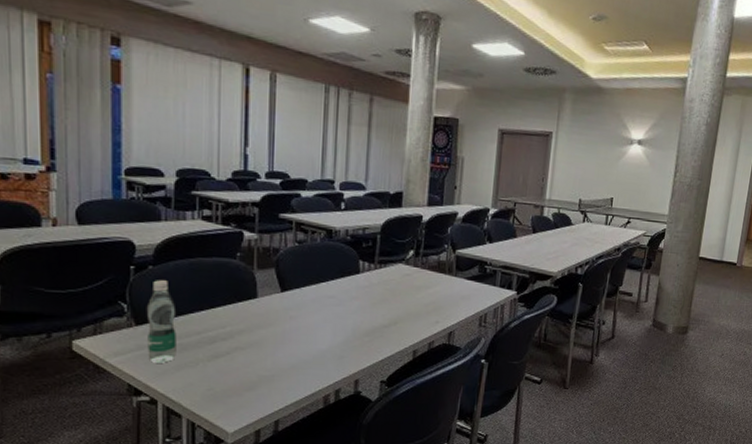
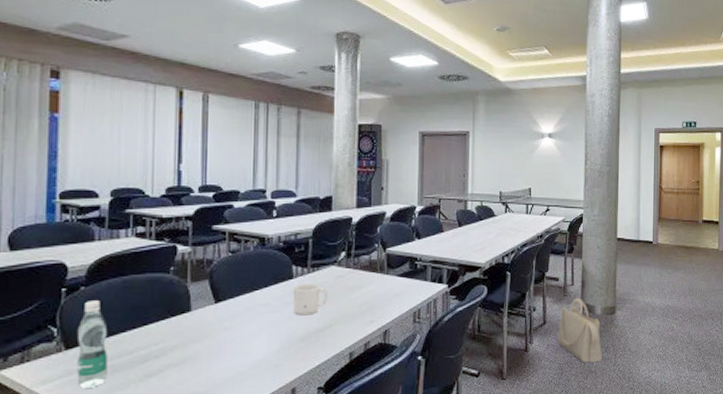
mug: none [358,279,394,311] -> present [293,283,327,316]
handbag: none [624,314,670,380] -> present [557,297,602,363]

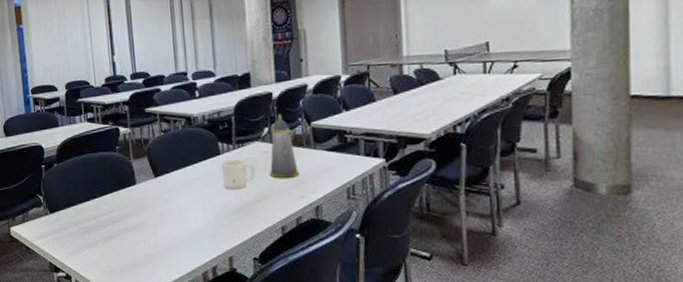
bottle: present [76,300,108,388] -> none [55,175,81,244]
coffee pot: none [342,238,371,304] -> present [269,113,299,179]
handbag: present [557,297,602,363] -> none [538,173,611,254]

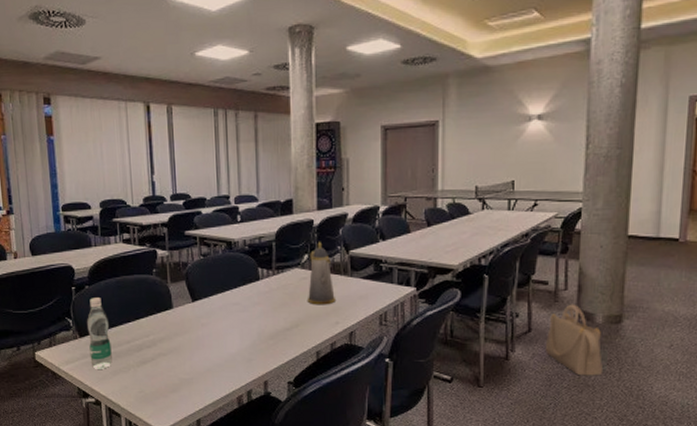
bottle: none [55,175,81,244] -> present [86,298,112,369]
mug: present [221,159,255,190] -> none [260,285,293,315]
handbag: none [538,173,611,254] -> present [544,304,603,376]

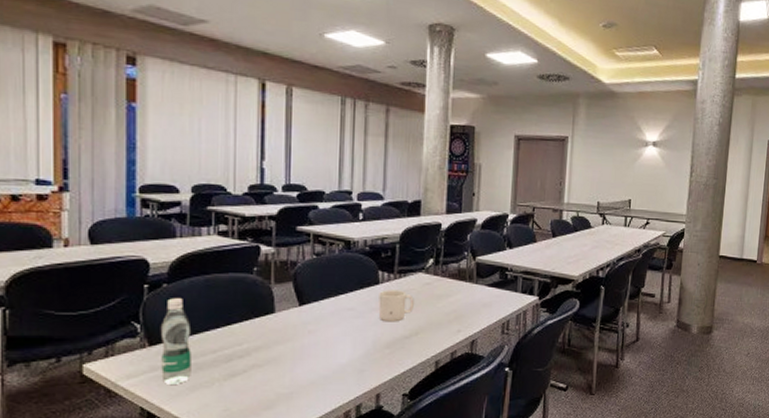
mug: none [260,285,293,315] -> present [378,290,414,322]
coffee pot: present [307,241,335,305] -> none [429,245,459,313]
handbag: present [544,304,603,376] -> none [649,315,695,382]

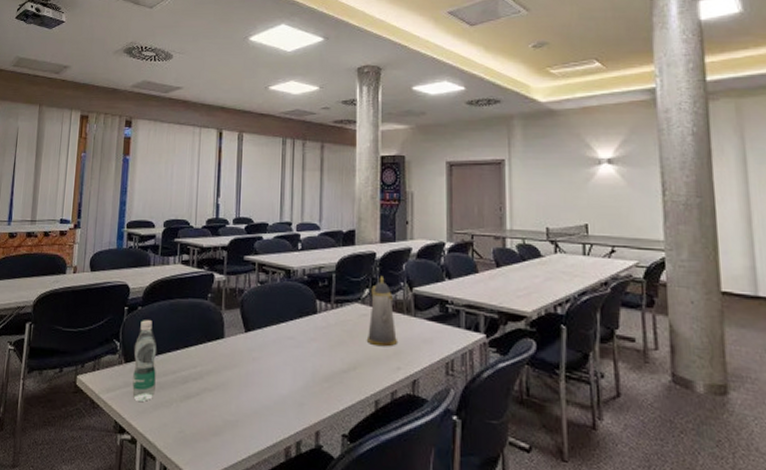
mug: present [378,290,414,322] -> none [317,319,351,354]
coffee pot: none [429,245,459,313] -> present [366,275,397,347]

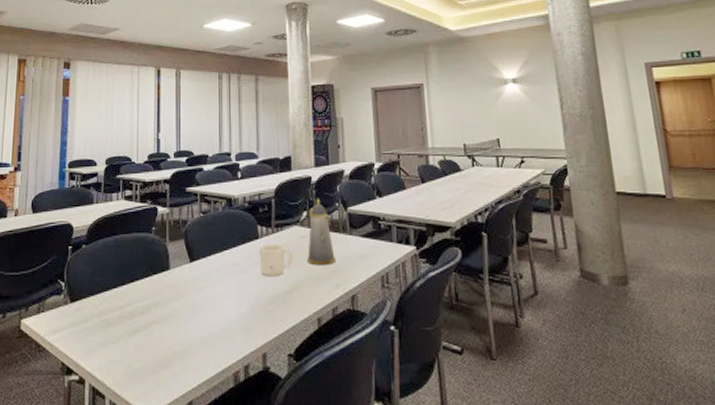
bottle: present [132,320,157,402] -> none [79,258,103,340]
mug: none [317,319,351,354] -> present [259,244,292,277]

